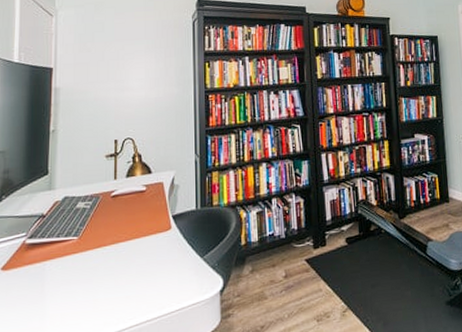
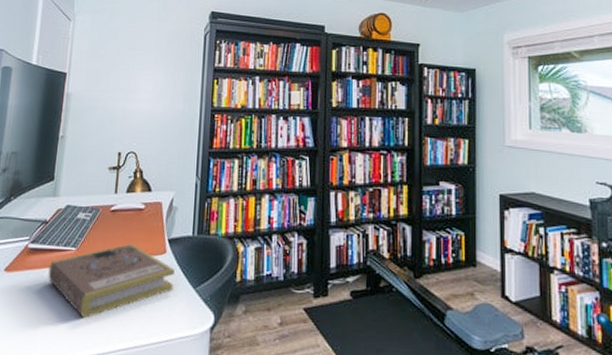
book: none [50,224,181,303] -> present [48,243,175,319]

